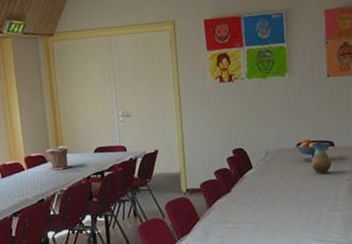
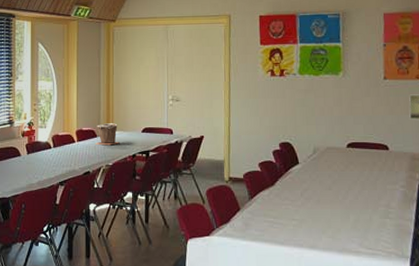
fruit bowl: present [296,139,330,163] -> none [347,140,384,164]
vase: present [311,142,332,175] -> none [362,145,385,178]

